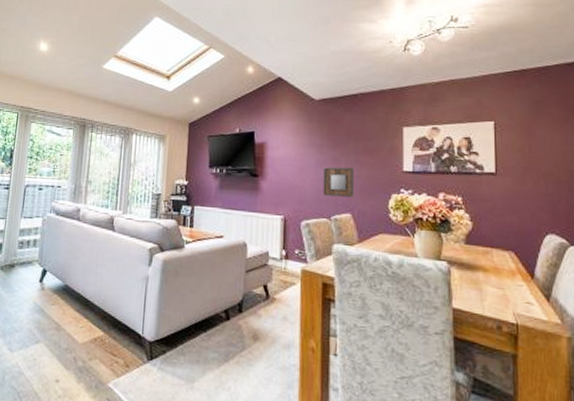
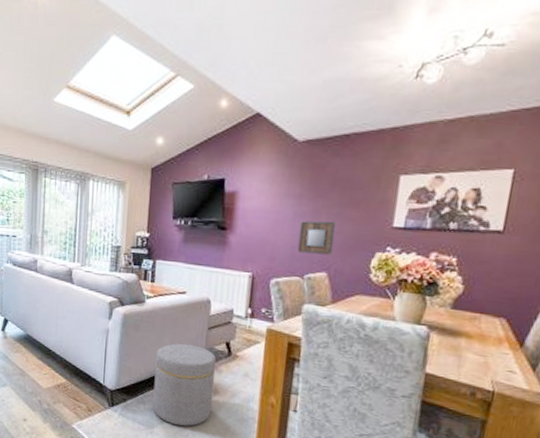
ottoman: none [192,288,256,378] -> present [152,343,217,426]

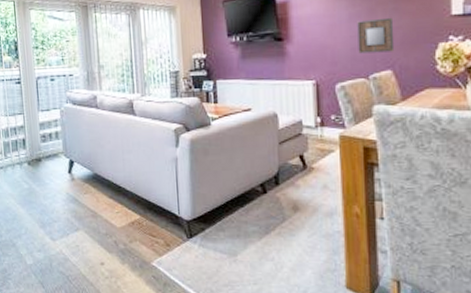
ottoman: present [152,343,217,426] -> none [229,162,295,249]

